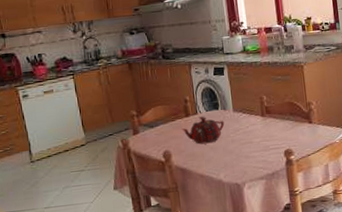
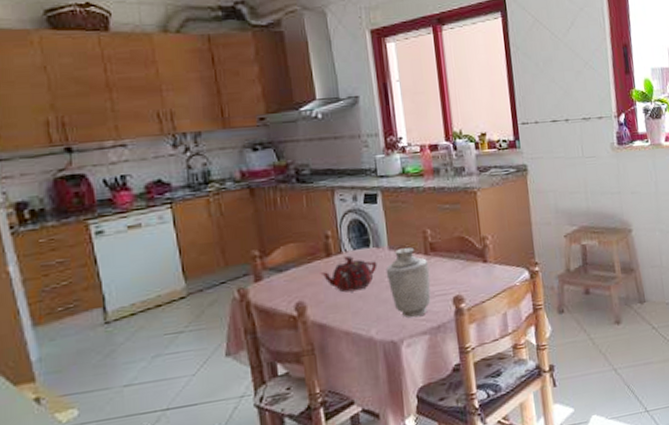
vase: none [231,110,267,166] -> present [385,247,431,318]

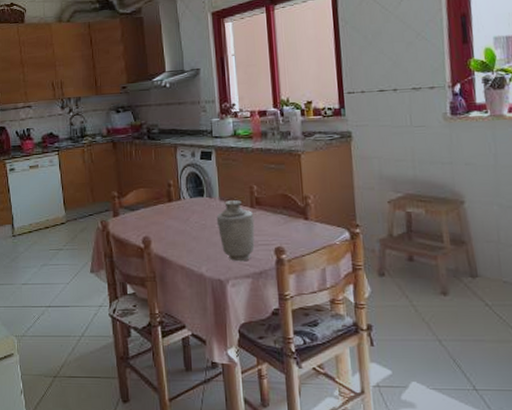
teapot: present [320,255,378,293] -> none [163,202,210,233]

